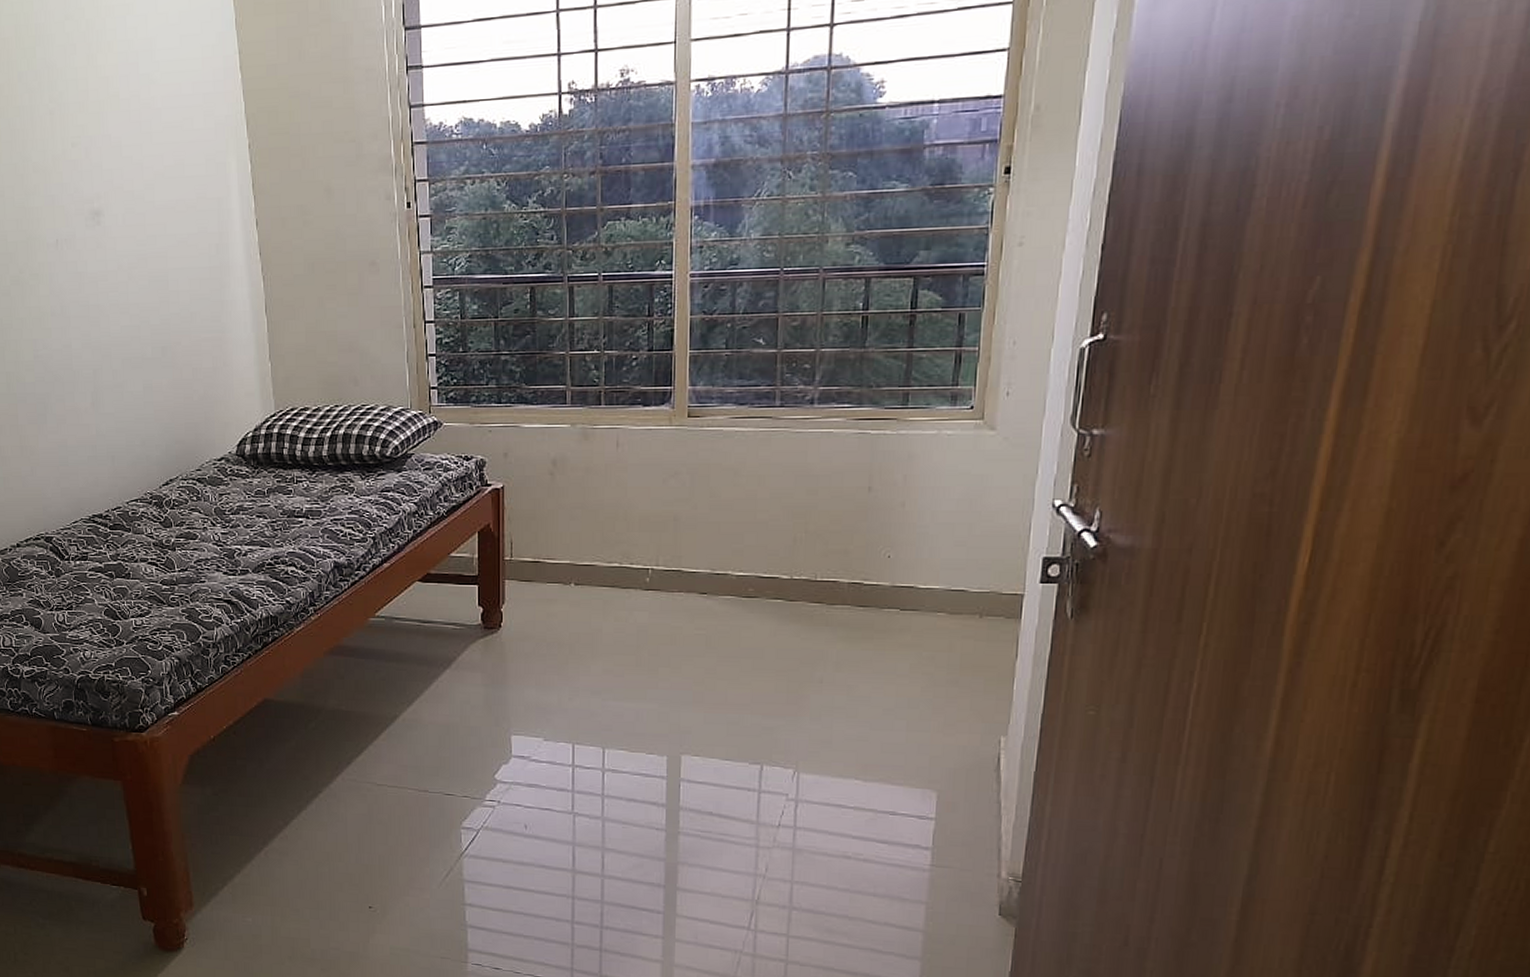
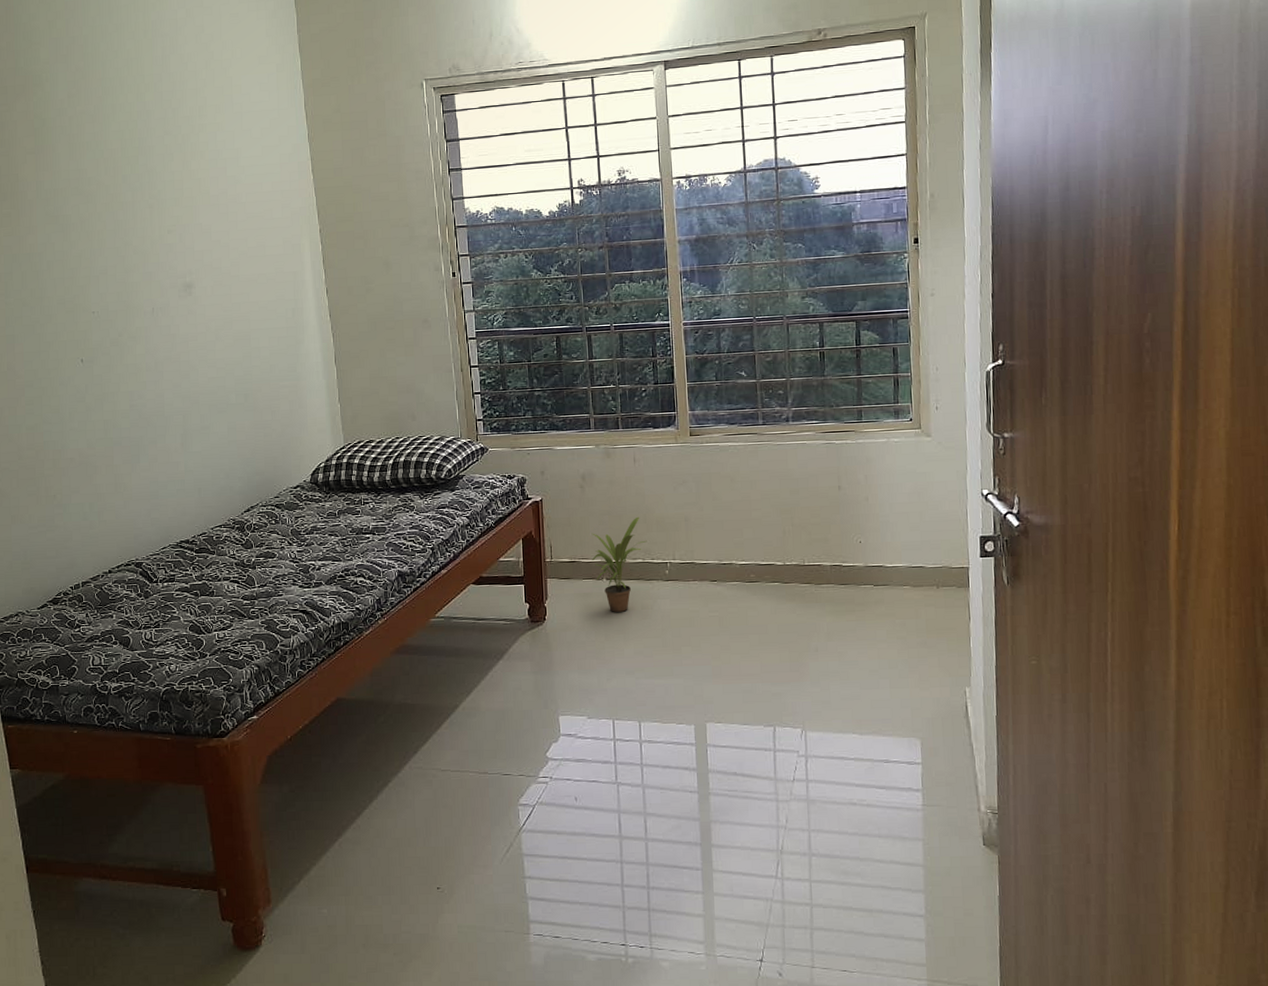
potted plant: none [560,512,627,624] -> present [591,516,647,613]

